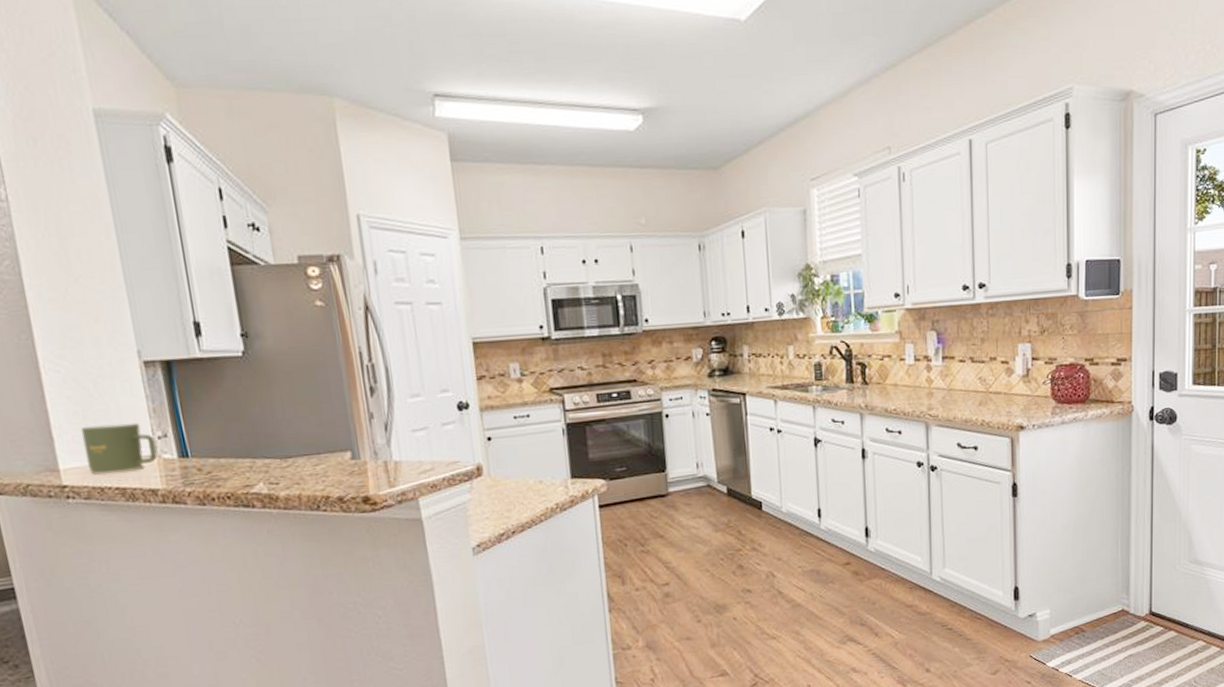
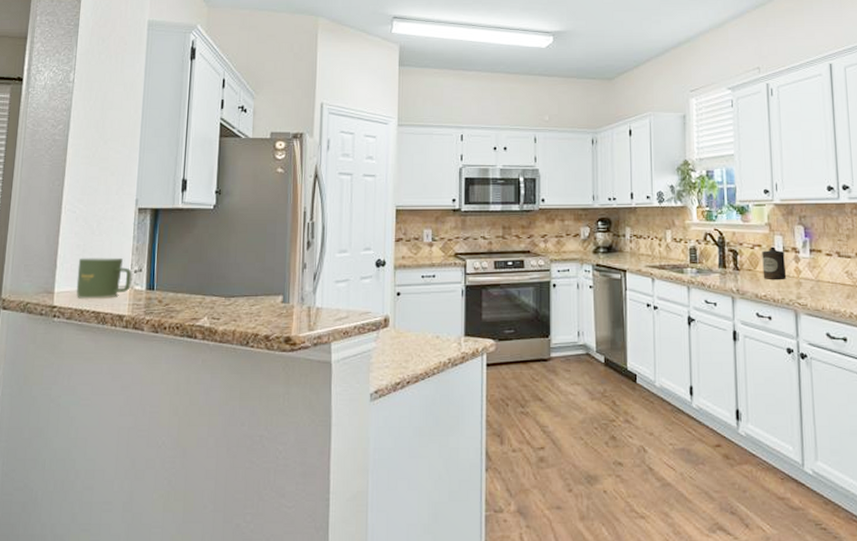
canister: none [892,356,917,392] -> present [762,246,786,279]

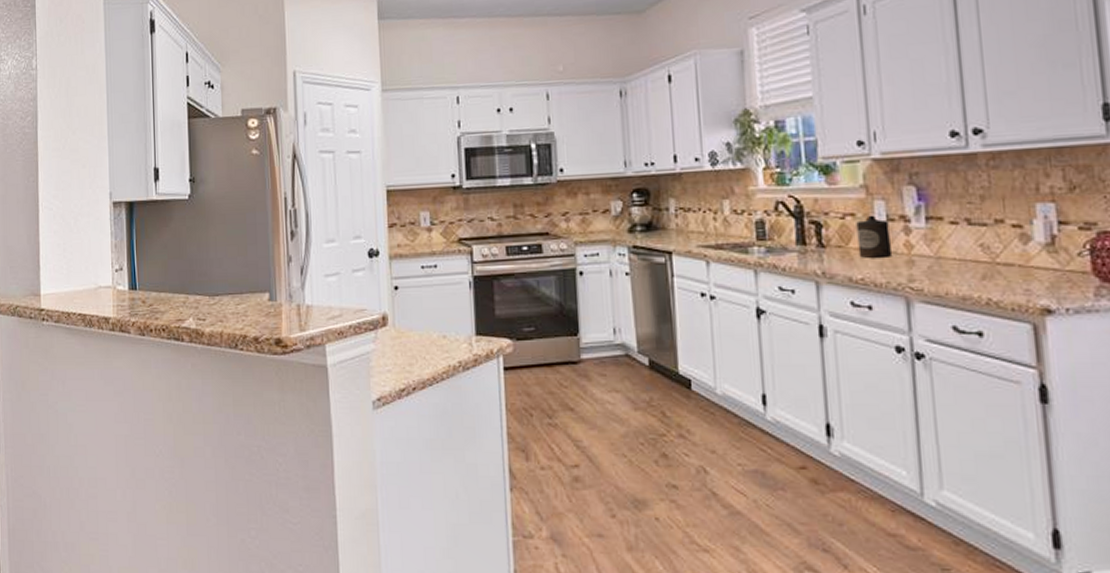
mug: present [76,257,132,300] -> none [60,256,114,302]

